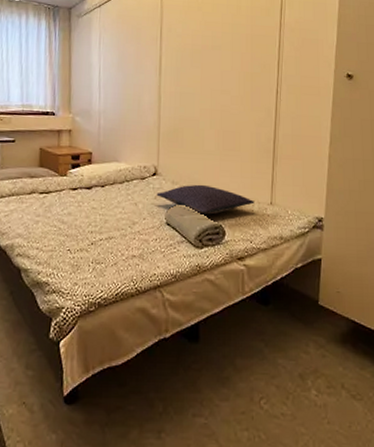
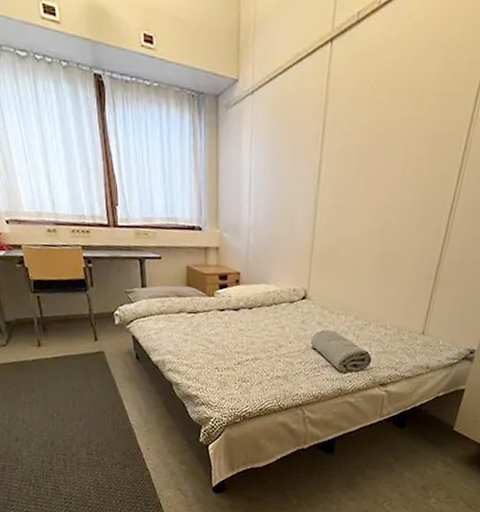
pillow: present [156,184,255,215] -> none [304,310,406,342]

